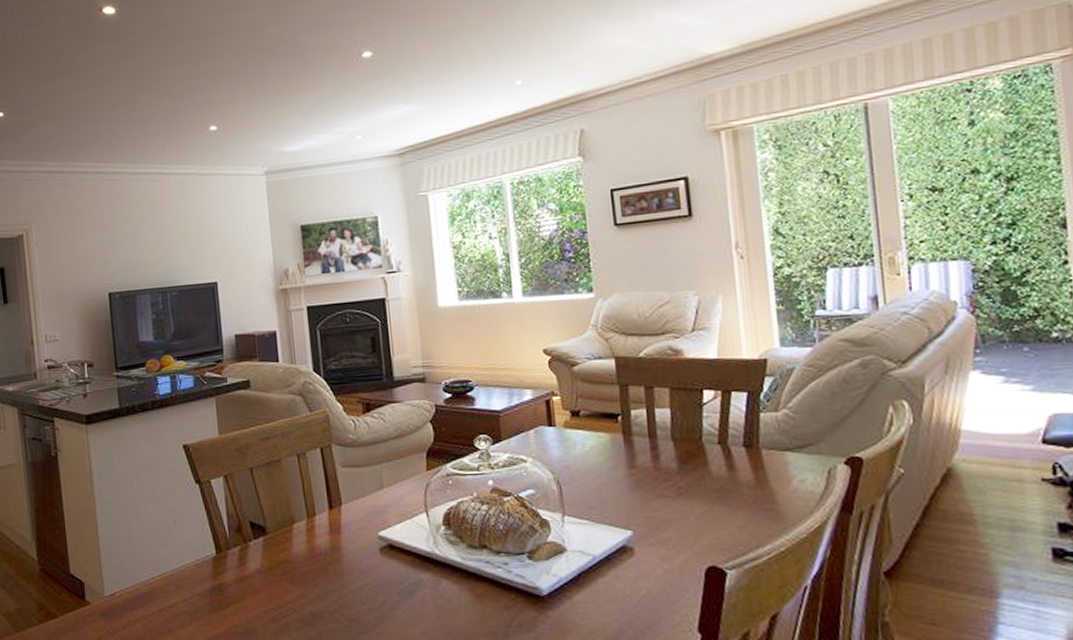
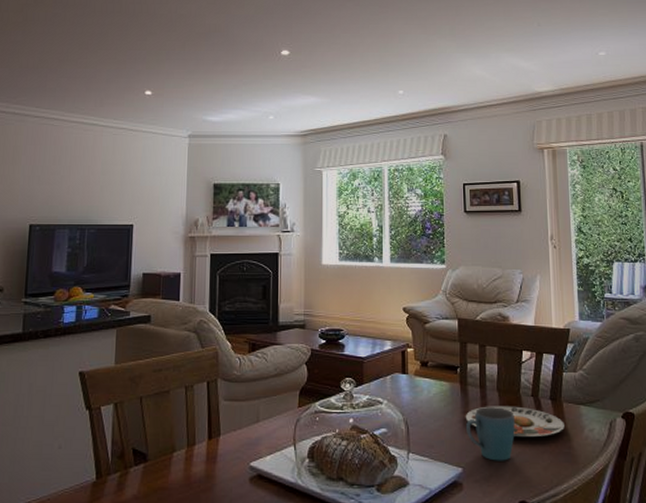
plate: none [631,456,765,493] -> present [465,406,565,438]
mug: none [632,459,699,522] -> present [465,407,515,461]

